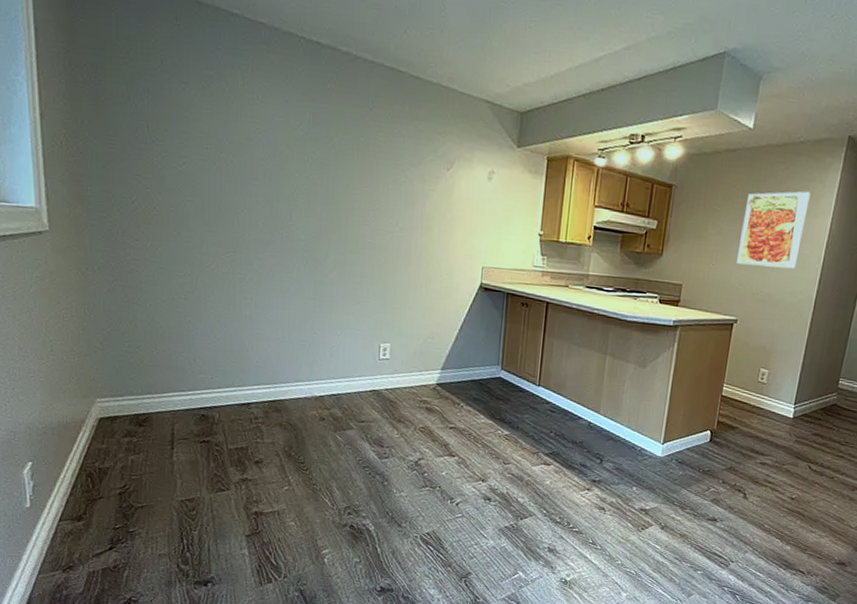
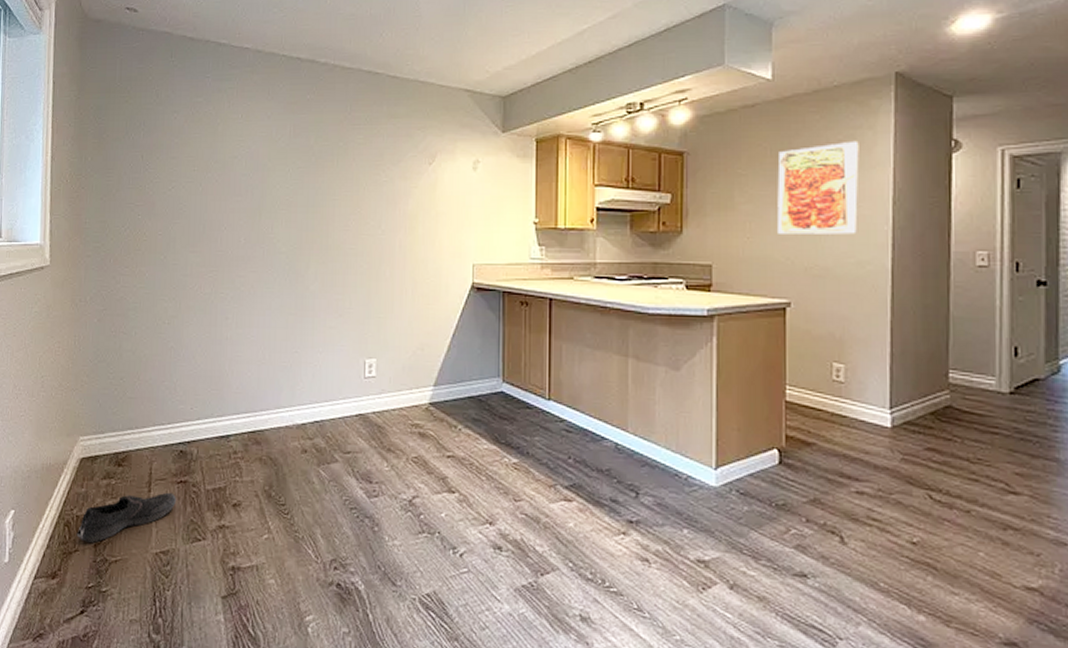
shoe: none [100,450,200,491] -> present [76,492,177,543]

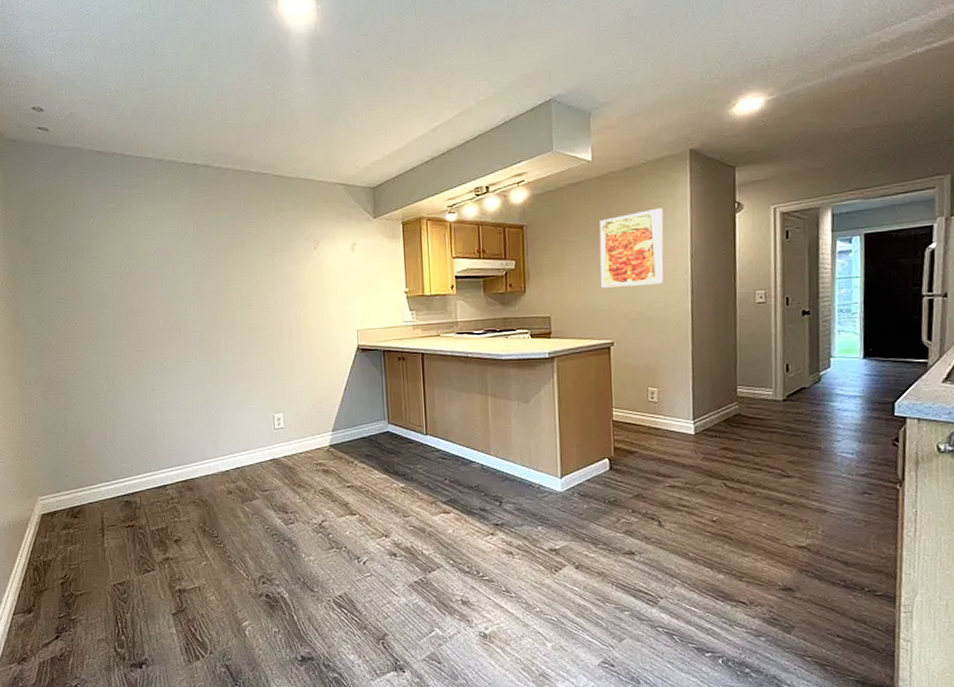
shoe: present [76,492,177,543] -> none [45,535,127,581]

